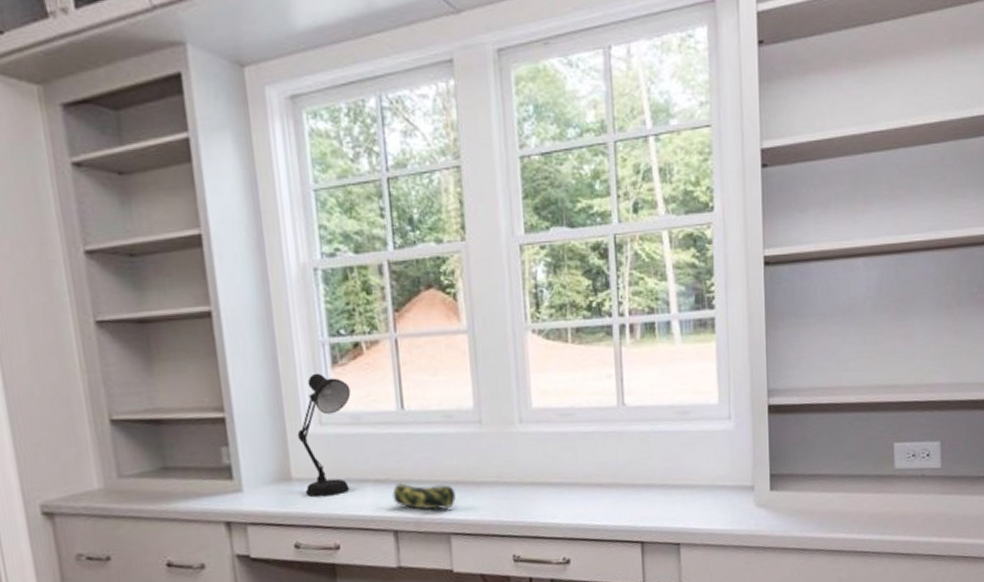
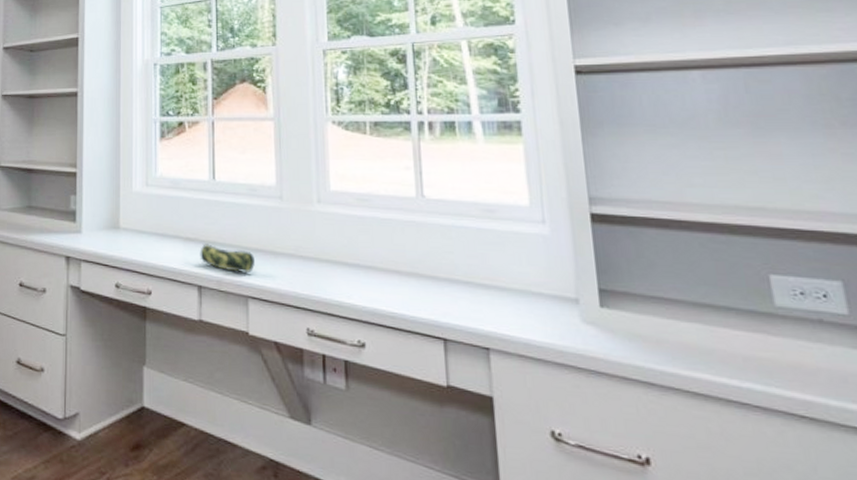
desk lamp: present [297,373,351,497] -> none [128,144,173,246]

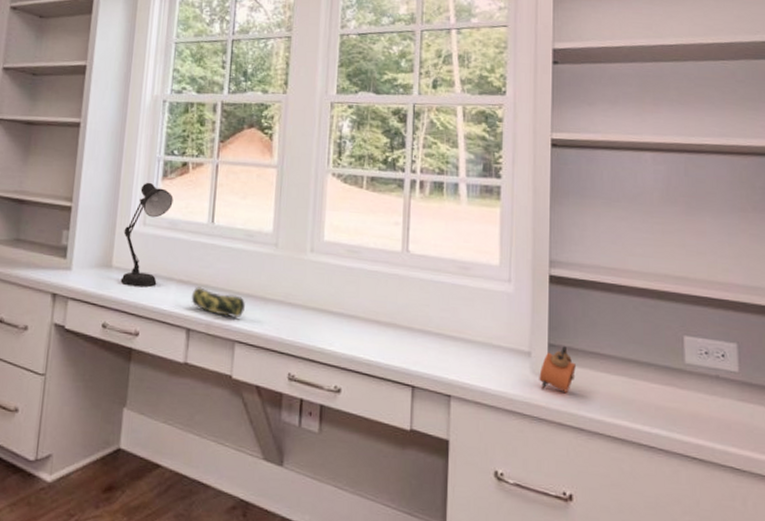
desk lamp: none [128,144,173,246] -> present [120,182,173,287]
alarm clock: none [591,290,637,343] -> present [539,345,576,392]

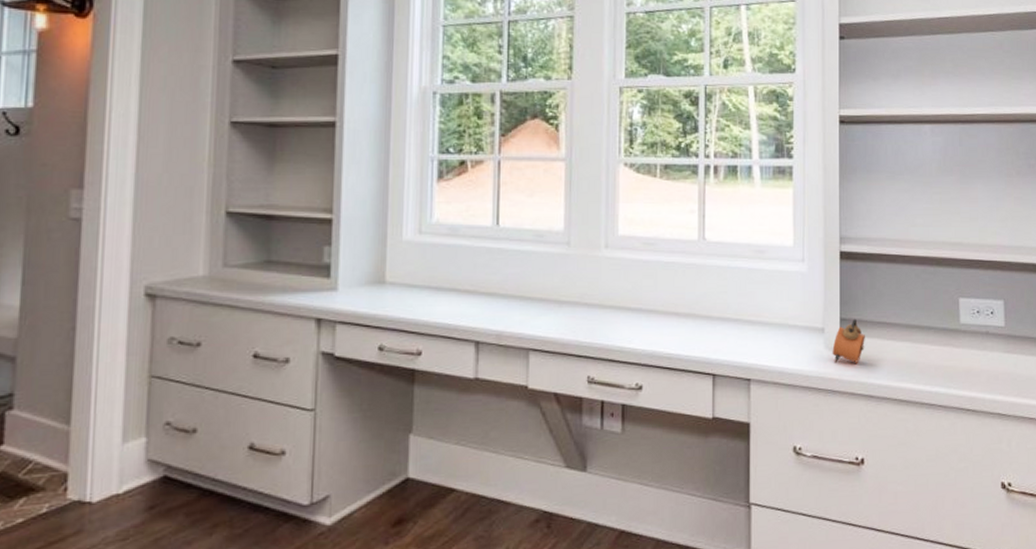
desk lamp: present [120,182,173,287] -> none [396,185,452,301]
pencil case: present [191,286,245,318] -> none [478,295,538,325]

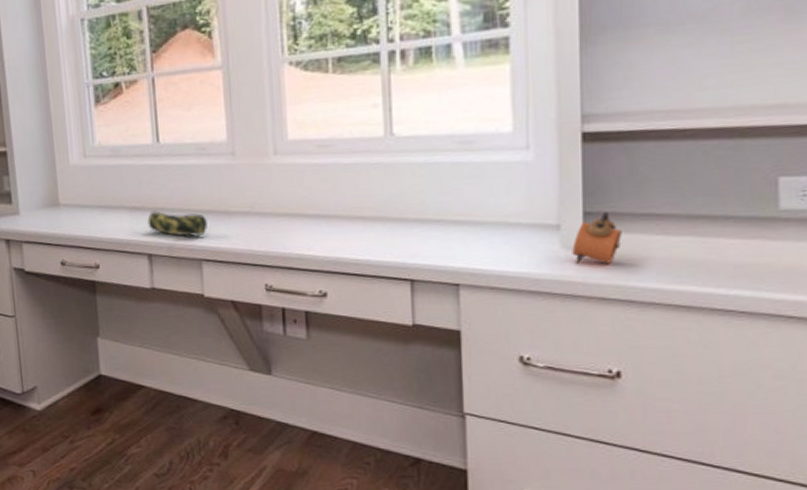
pencil case: none [478,295,538,325] -> present [147,211,207,237]

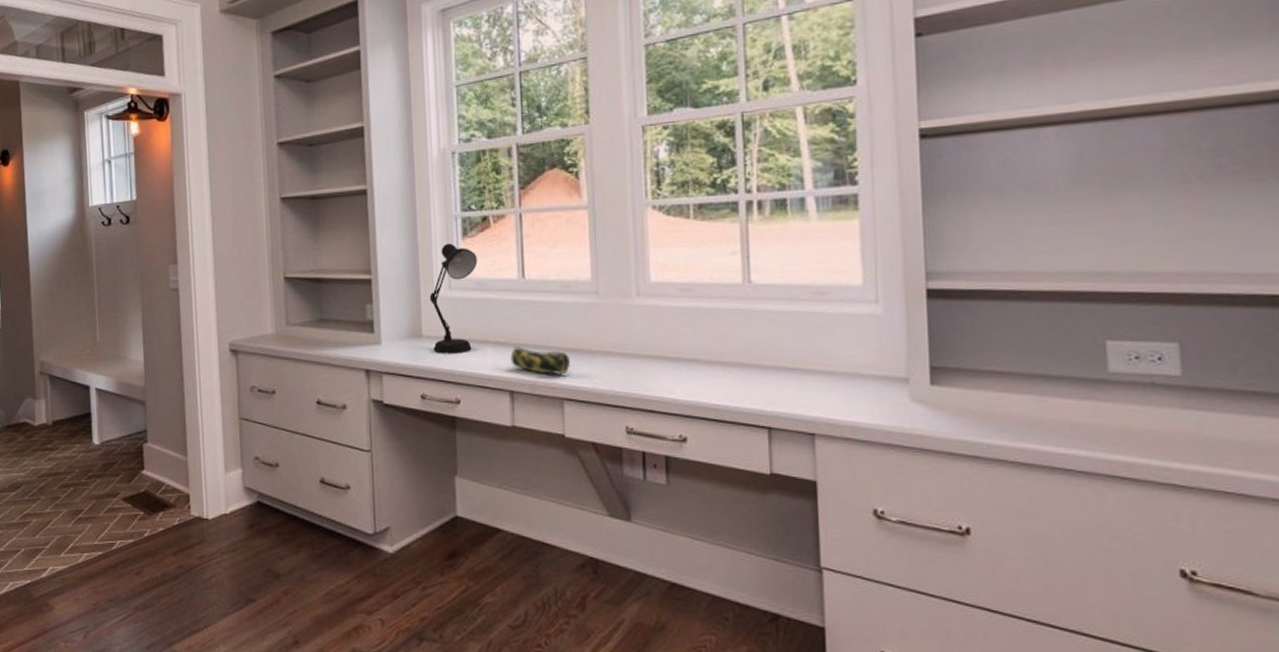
desk lamp: none [64,111,111,220] -> present [429,243,478,353]
alarm clock: present [572,210,622,264] -> none [920,366,967,418]

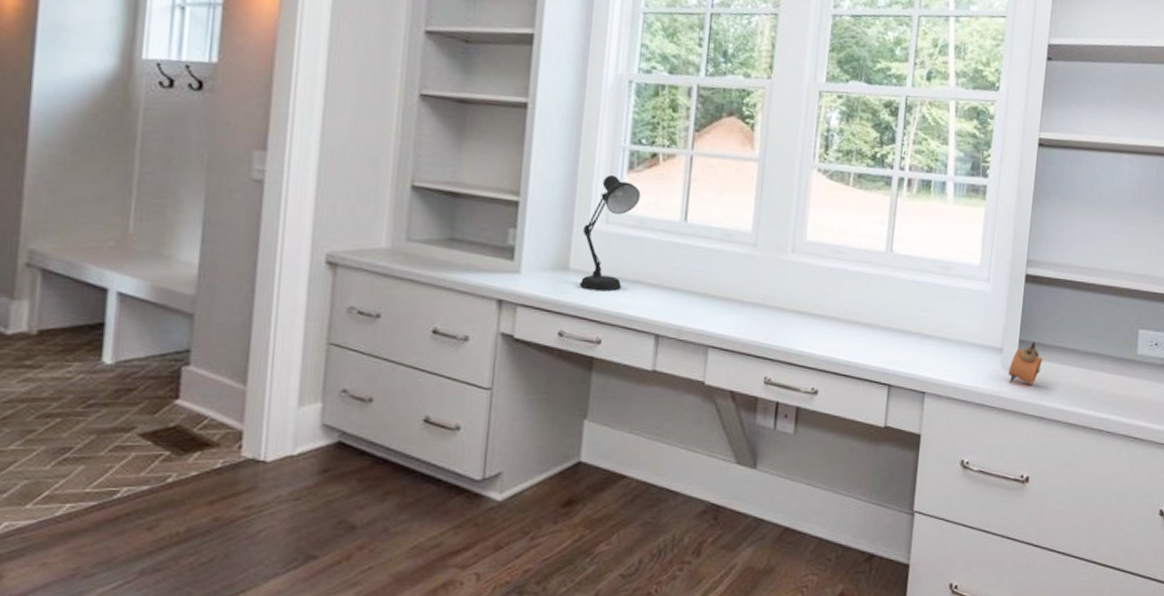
pencil case: present [510,347,570,375] -> none [660,290,720,323]
alarm clock: none [920,366,967,418] -> present [1008,341,1042,385]

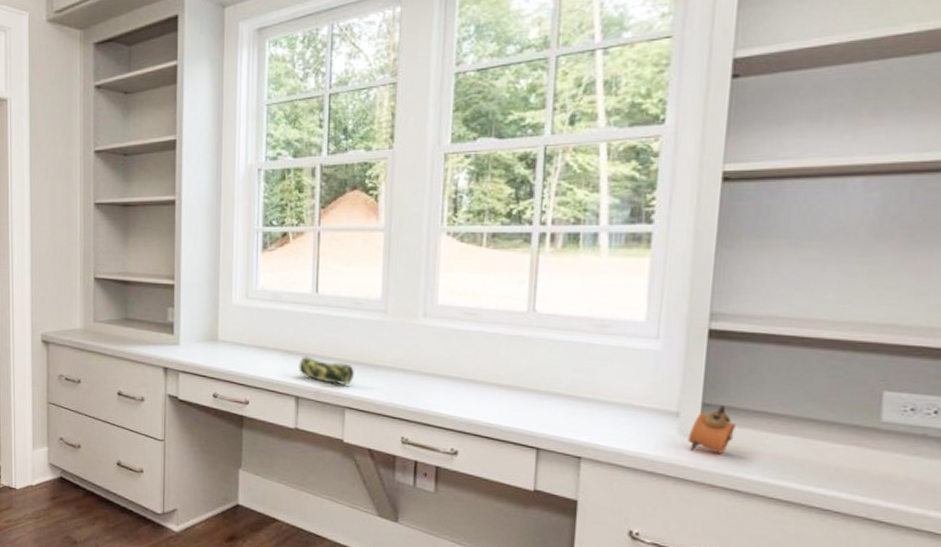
desk lamp: present [579,174,641,291] -> none [227,255,275,358]
pencil case: none [660,290,720,323] -> present [298,356,354,385]

